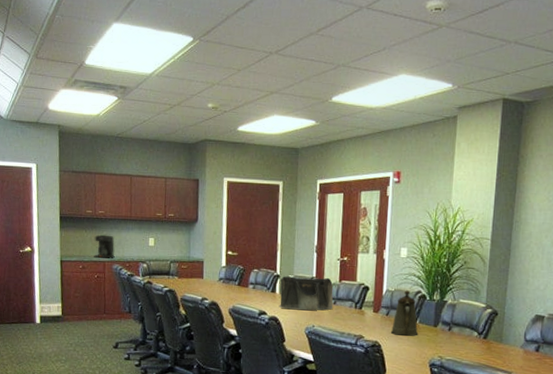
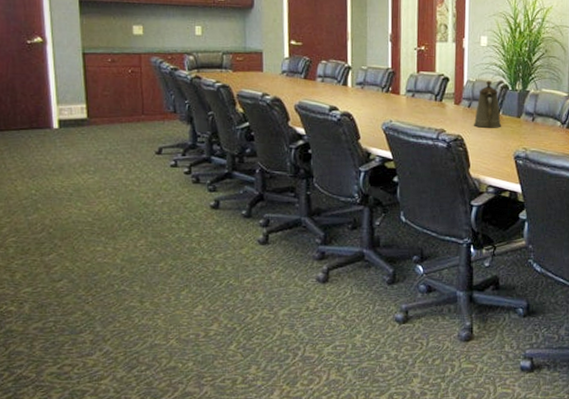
coffee maker: present [94,235,114,259] -> none [126,23,152,51]
saddlebag: present [278,276,334,311] -> none [351,67,412,104]

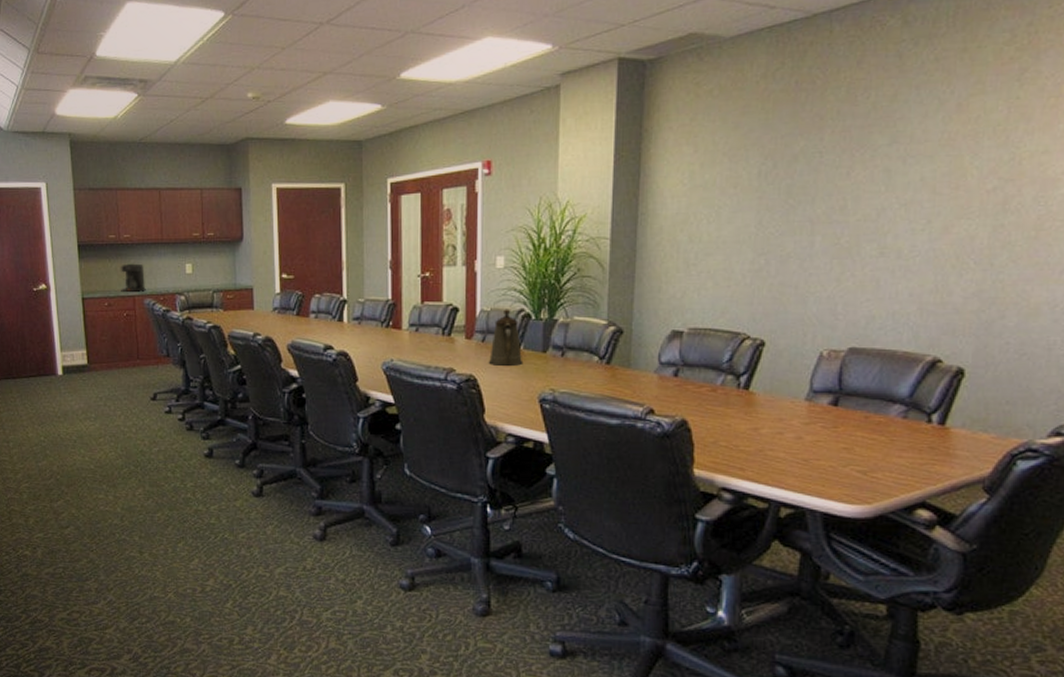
coffee maker: none [126,23,152,51] -> present [121,265,145,293]

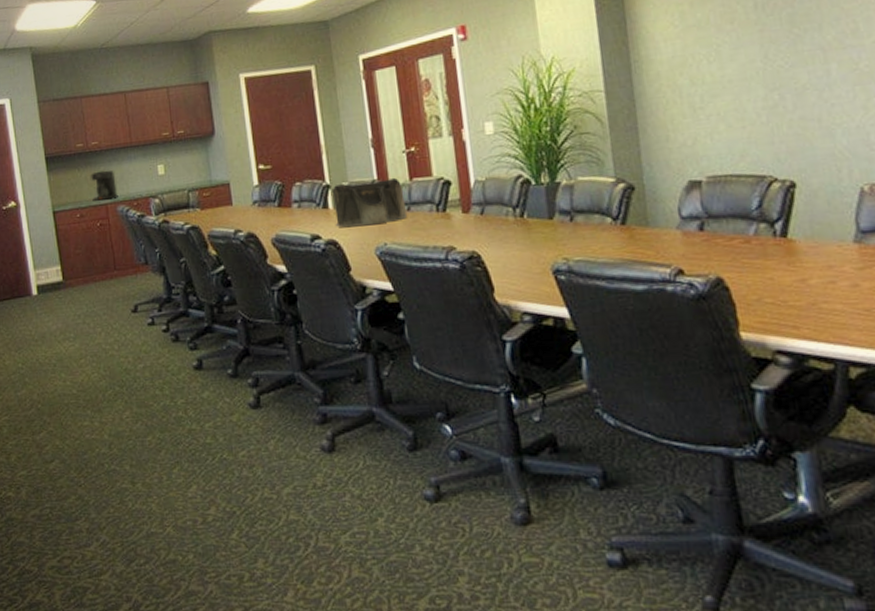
saddlebag: none [348,299,415,340] -> present [332,177,408,227]
coffee pot: present [489,309,522,366] -> none [491,176,528,239]

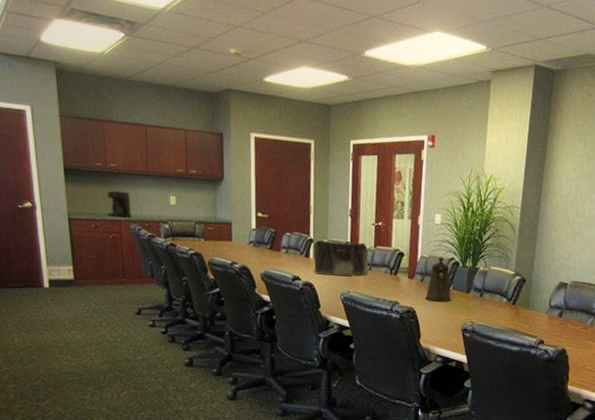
coffee pot: none [491,176,528,239] -> present [426,257,451,302]

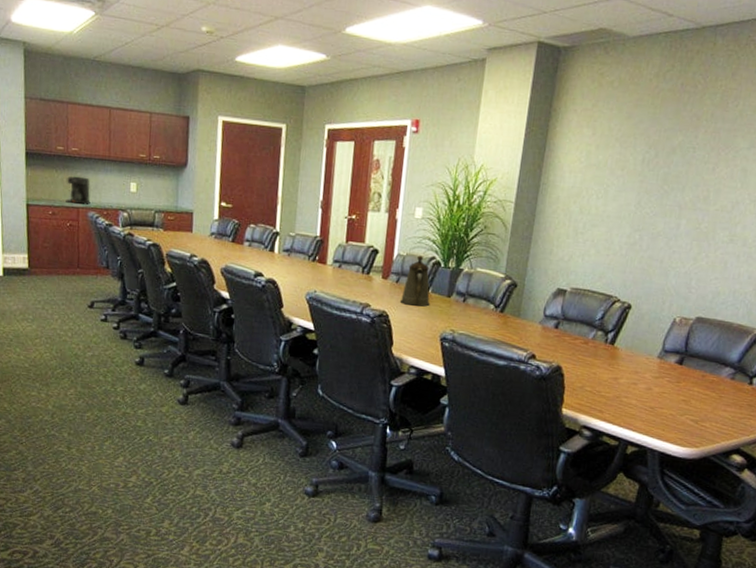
saddlebag: present [313,240,369,276] -> none [277,233,339,274]

